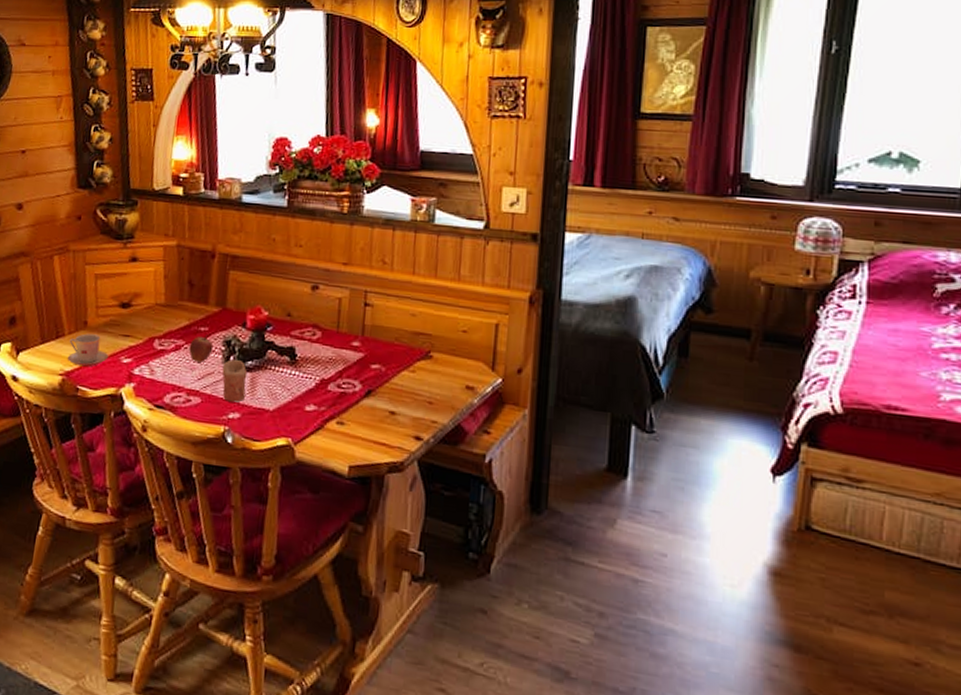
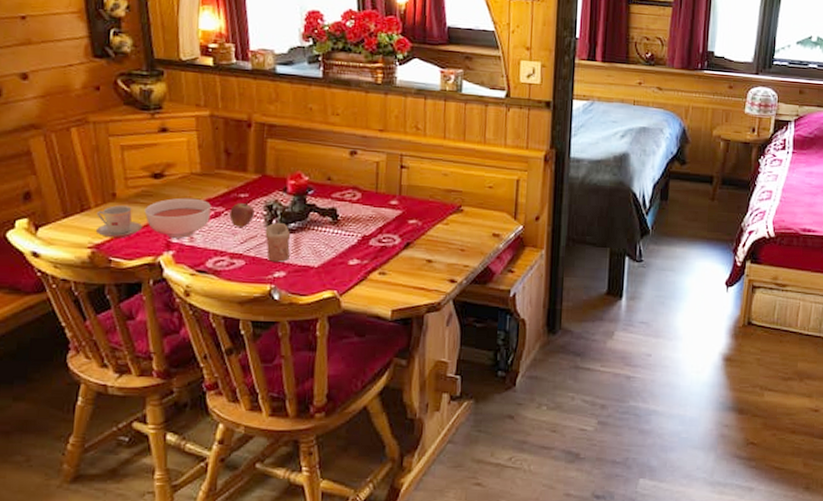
bowl: none [111,328,172,371] -> present [144,197,211,238]

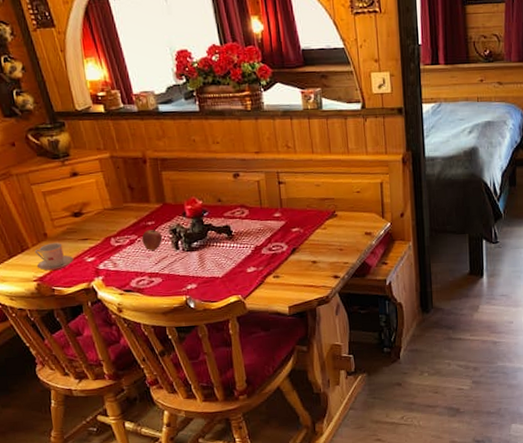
bowl: present [144,197,211,238] -> none [72,230,127,266]
candle: present [265,223,291,262] -> none [173,243,197,277]

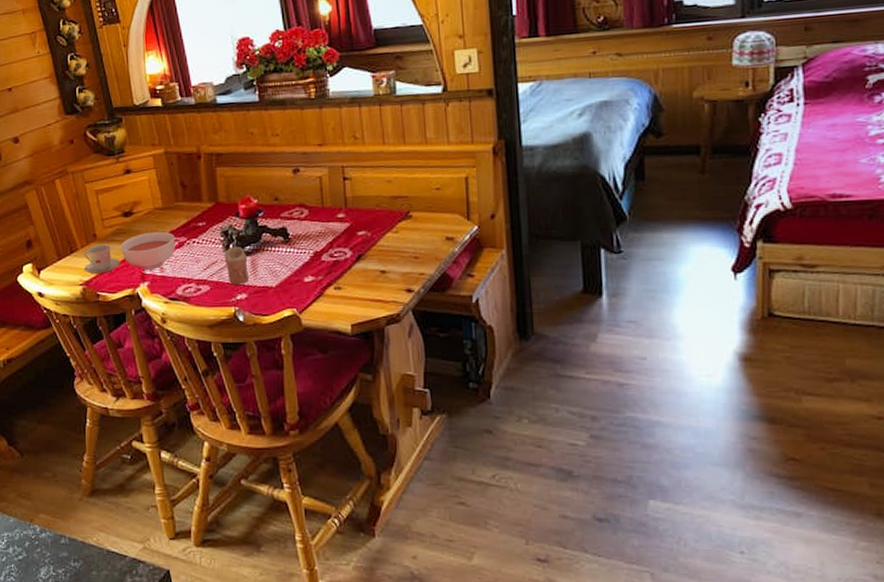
bowl: none [72,230,127,266] -> present [120,231,175,270]
fruit: present [141,227,163,250] -> none [191,229,213,254]
candle: none [173,243,197,277] -> present [224,247,249,285]

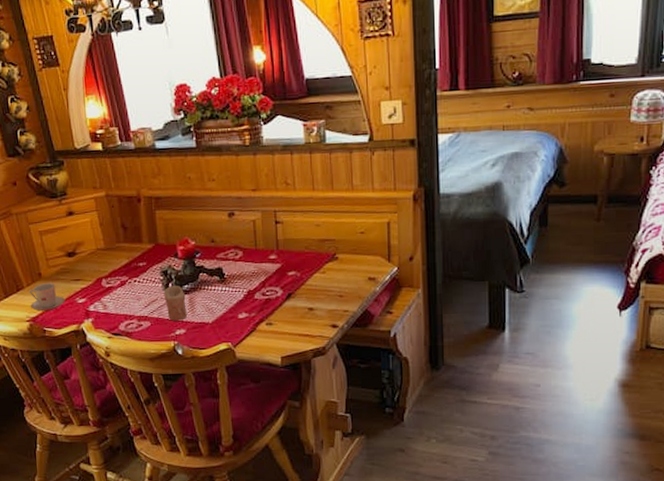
bowl: present [120,231,175,270] -> none [65,271,117,307]

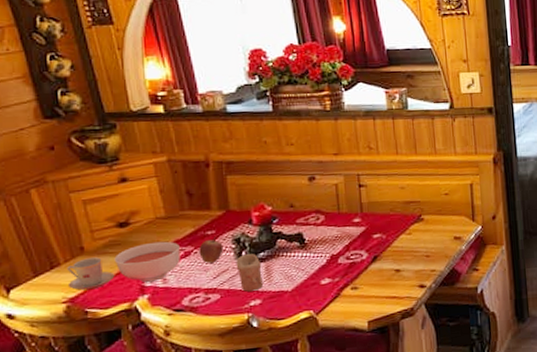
bowl: none [65,271,117,307] -> present [114,241,180,282]
fruit: none [132,269,153,293] -> present [199,237,224,263]

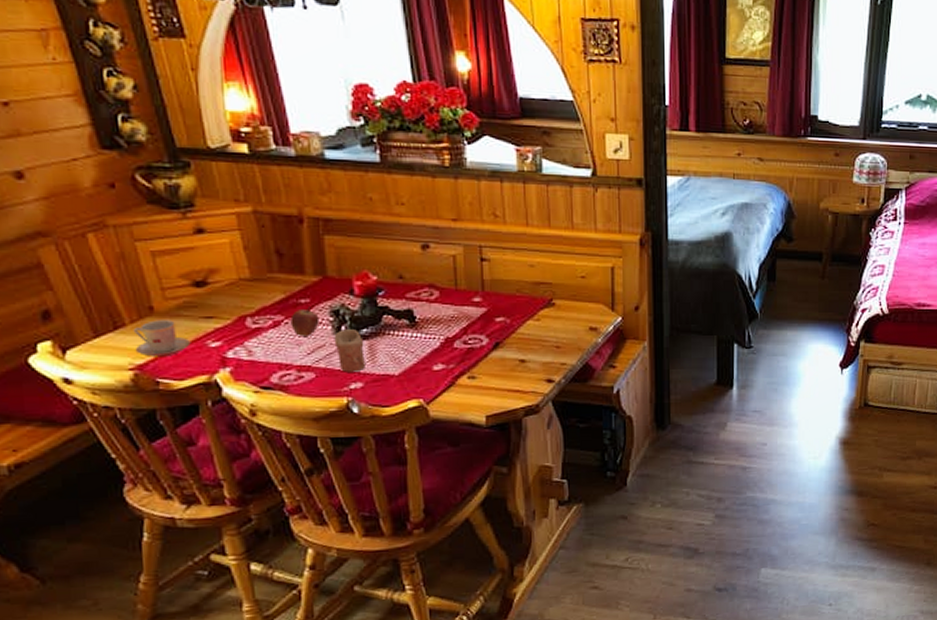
bowl: present [114,241,180,282] -> none [190,307,268,353]

